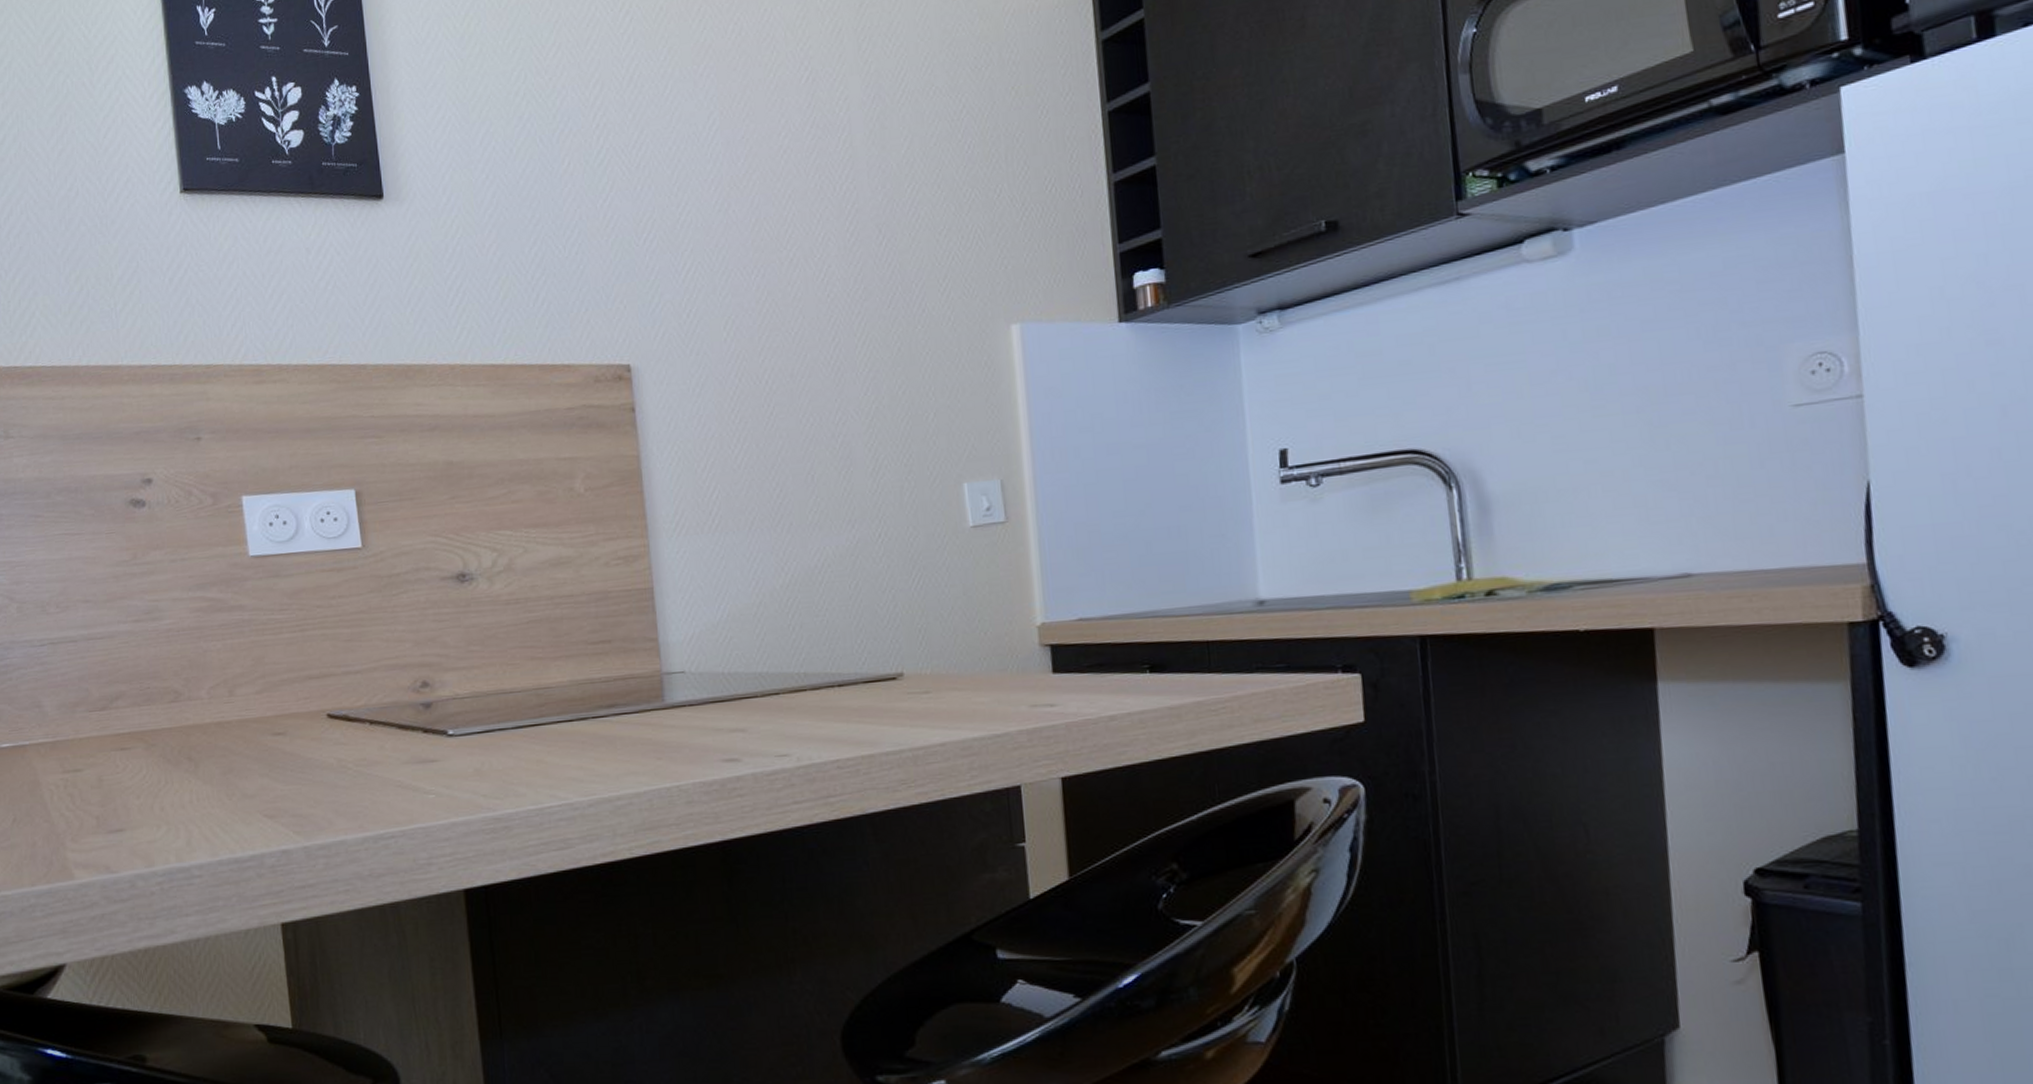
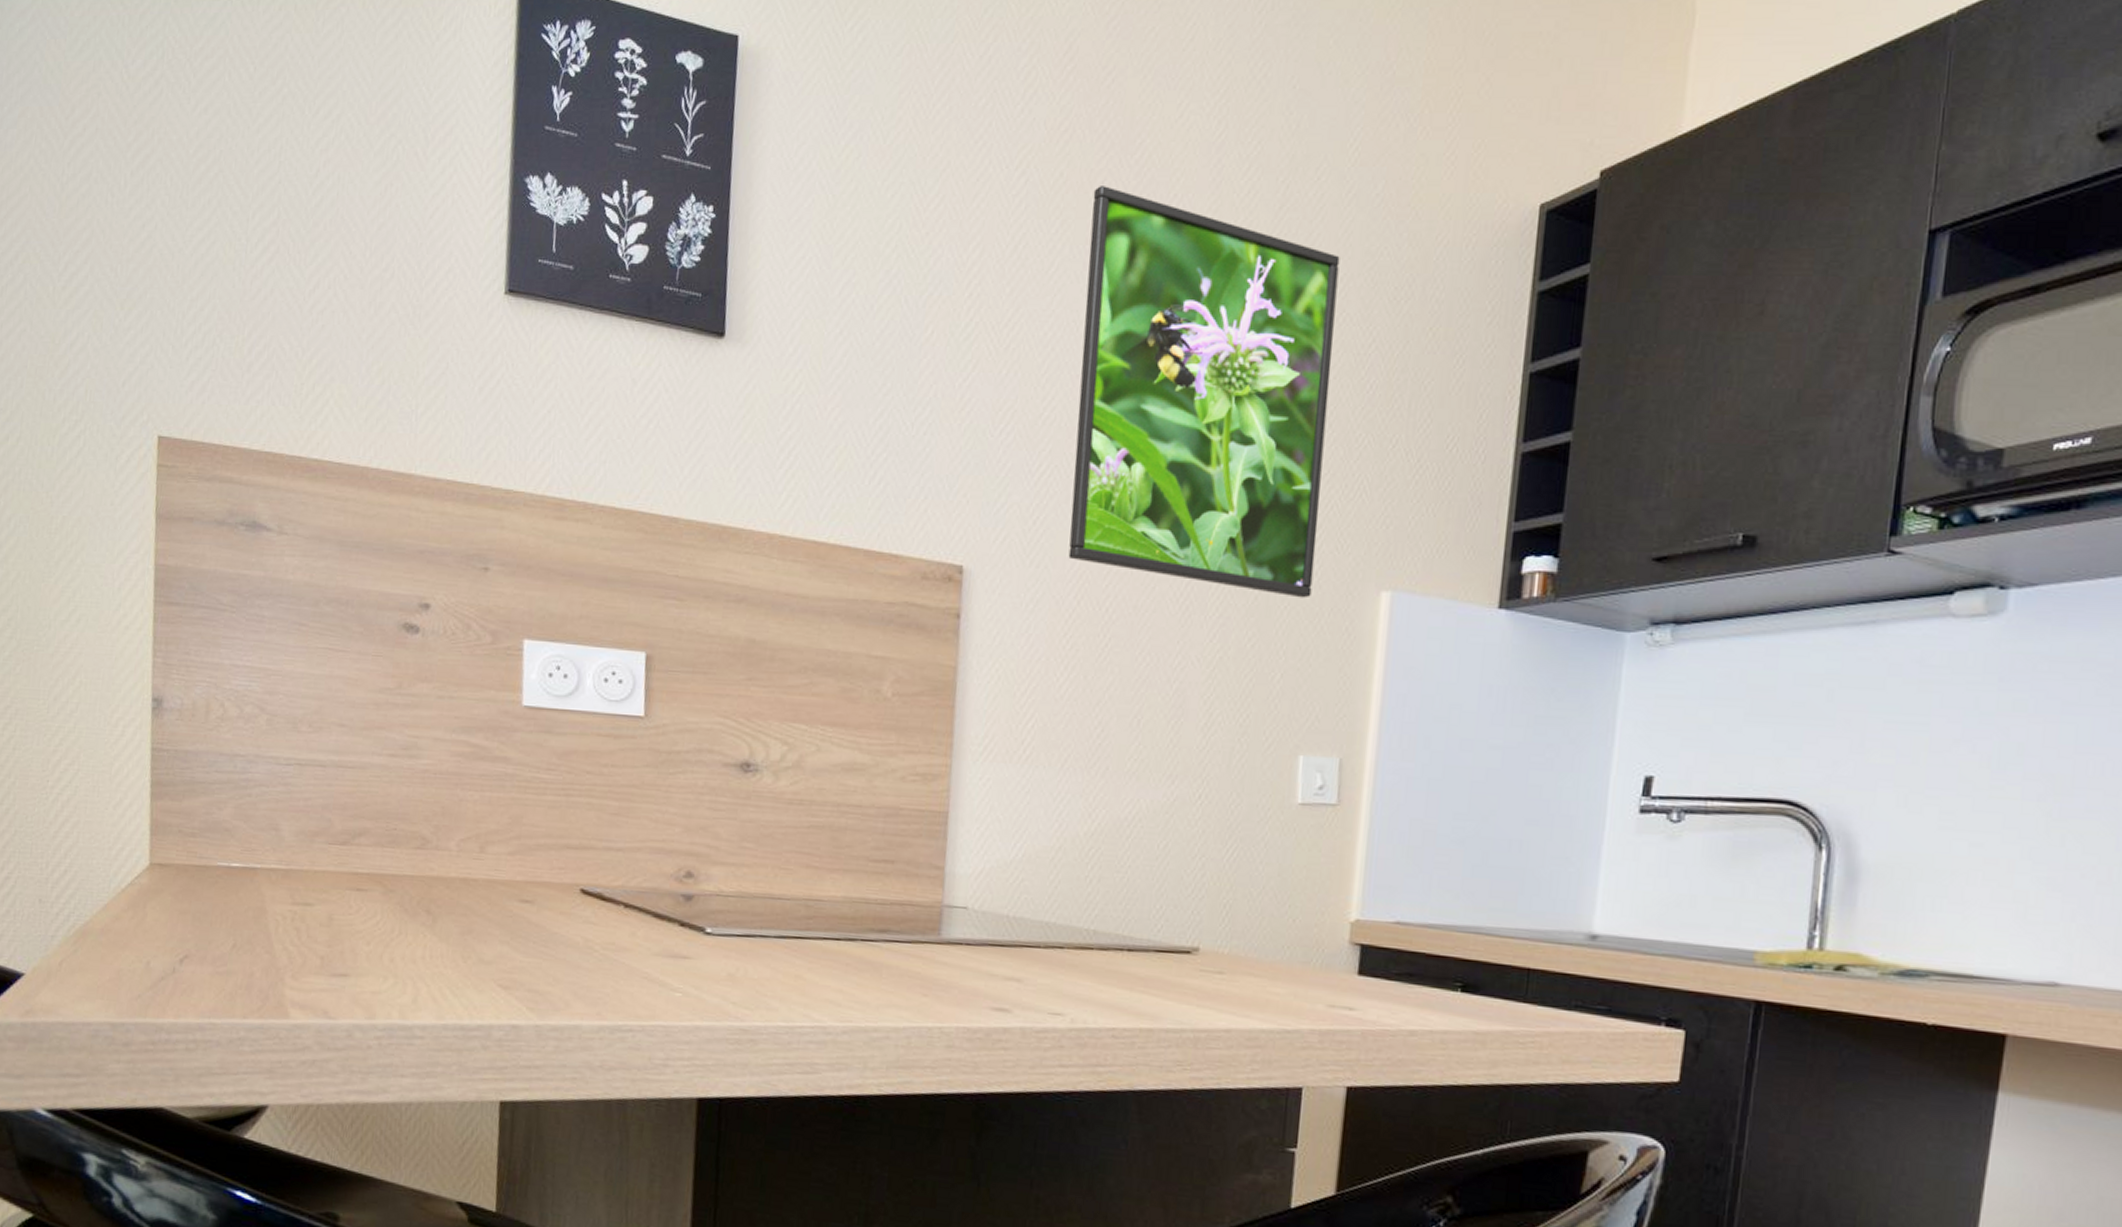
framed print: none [692,12,949,343] -> present [1068,186,1340,598]

